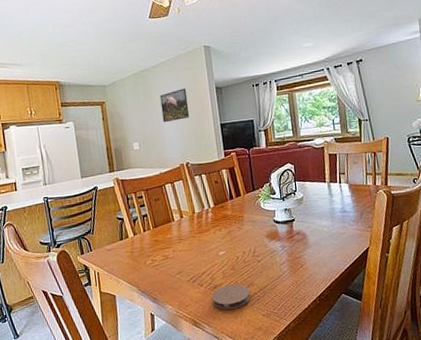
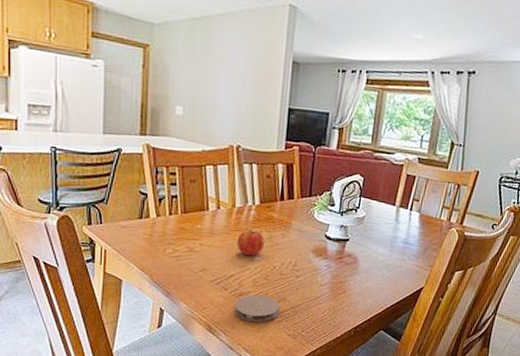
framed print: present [160,88,190,123] -> none [218,52,256,92]
fruit: none [202,229,226,253] -> present [236,229,265,256]

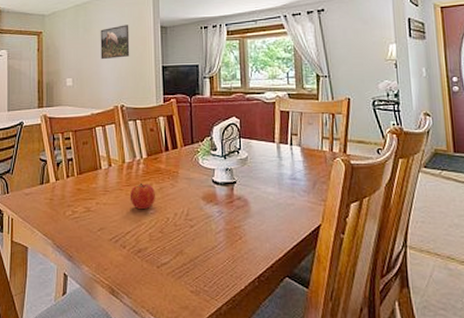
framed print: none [218,52,256,92] -> present [100,24,130,60]
coaster: present [234,295,279,323] -> none [134,250,178,281]

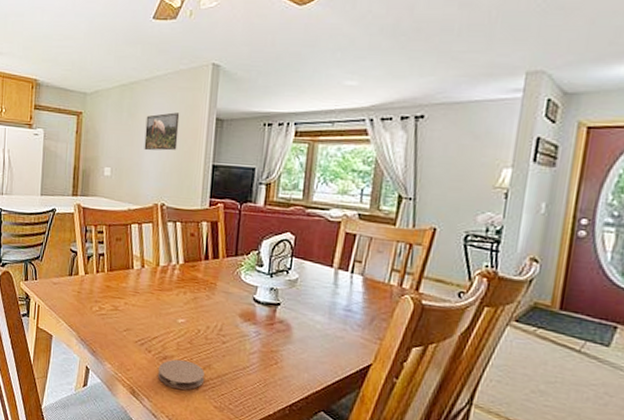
fruit: present [129,182,156,210] -> none [160,289,189,318]
coaster: none [134,250,178,281] -> present [157,359,205,390]

